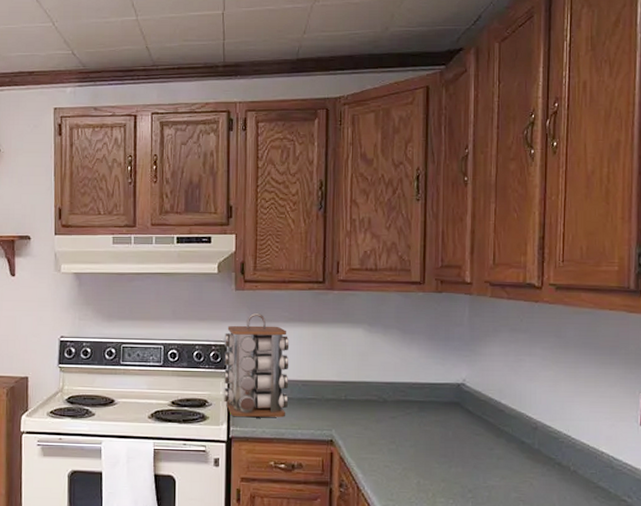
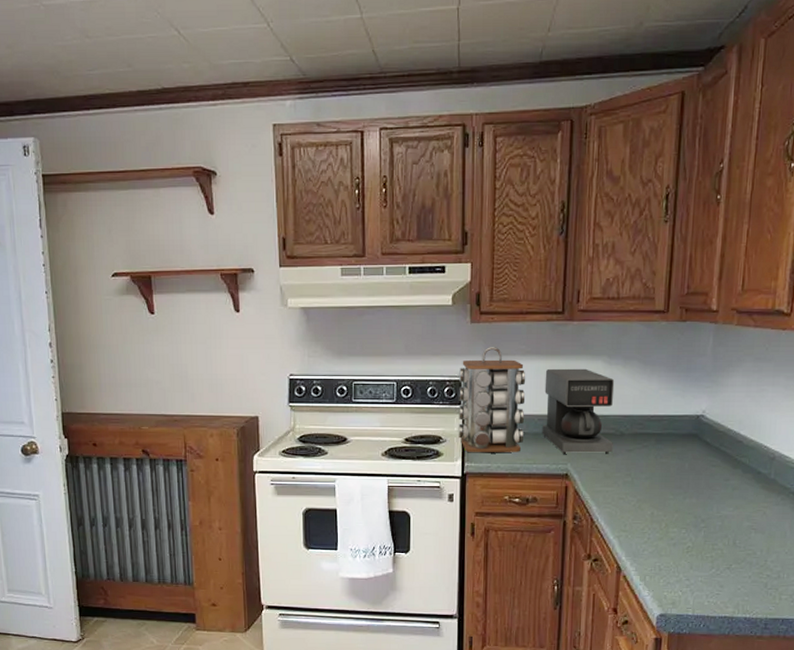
coffee maker: none [306,335,377,421] -> present [542,368,615,454]

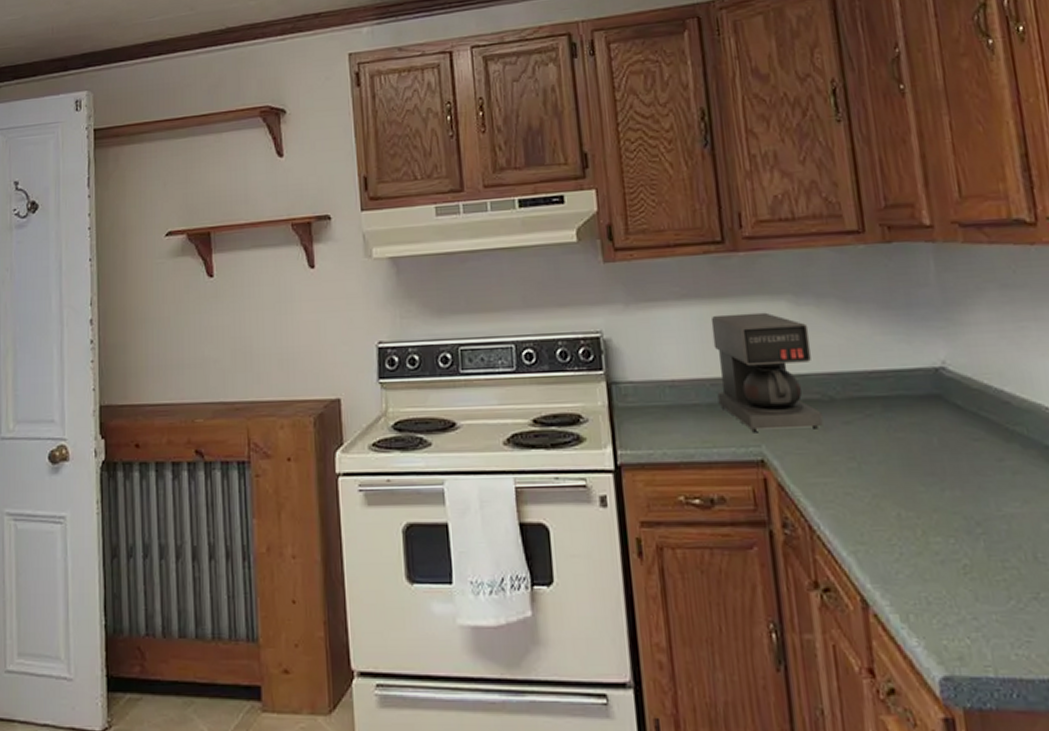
spice rack: present [458,347,526,453] -> none [595,291,694,436]

